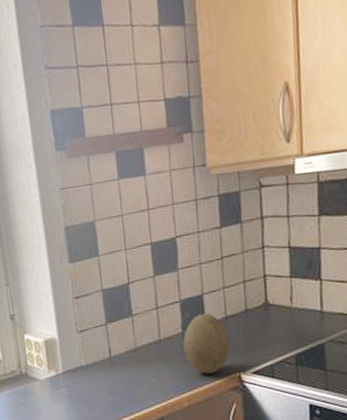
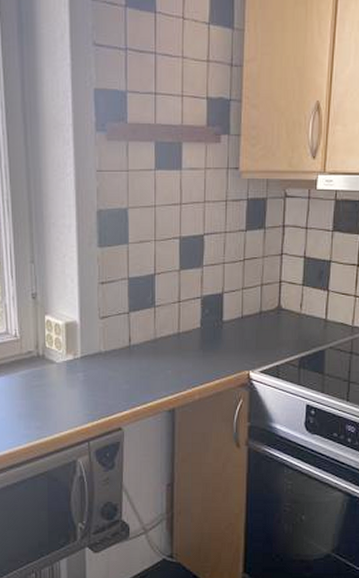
decorative egg: present [183,312,230,374] -> none [200,310,242,369]

